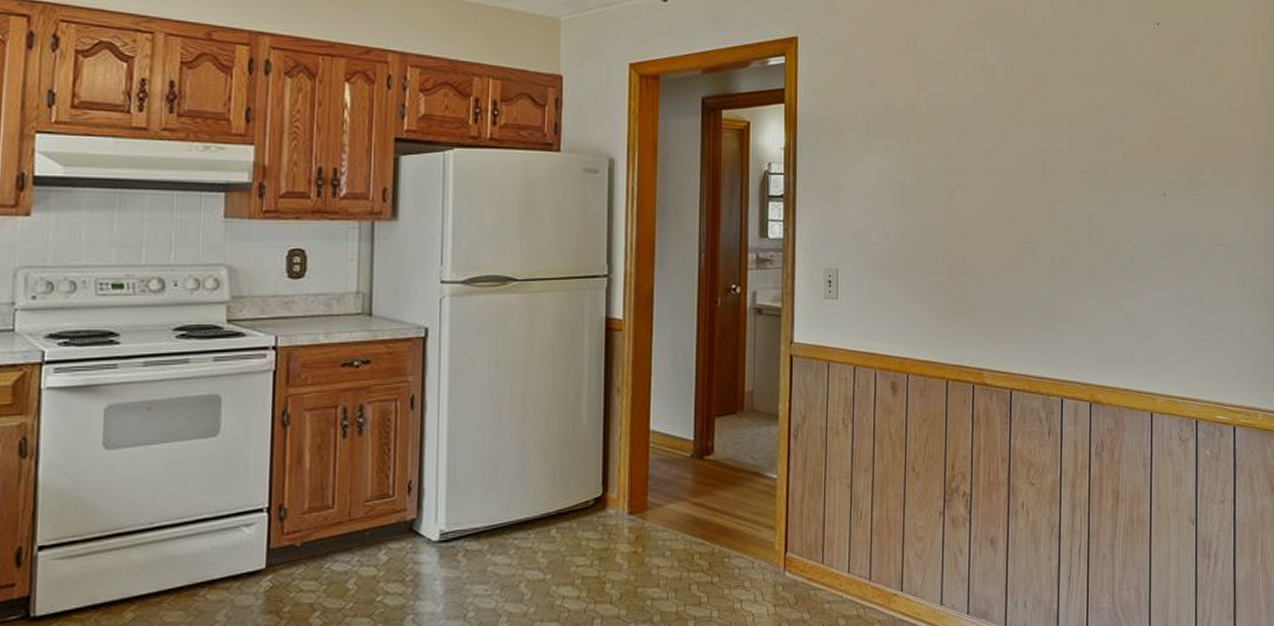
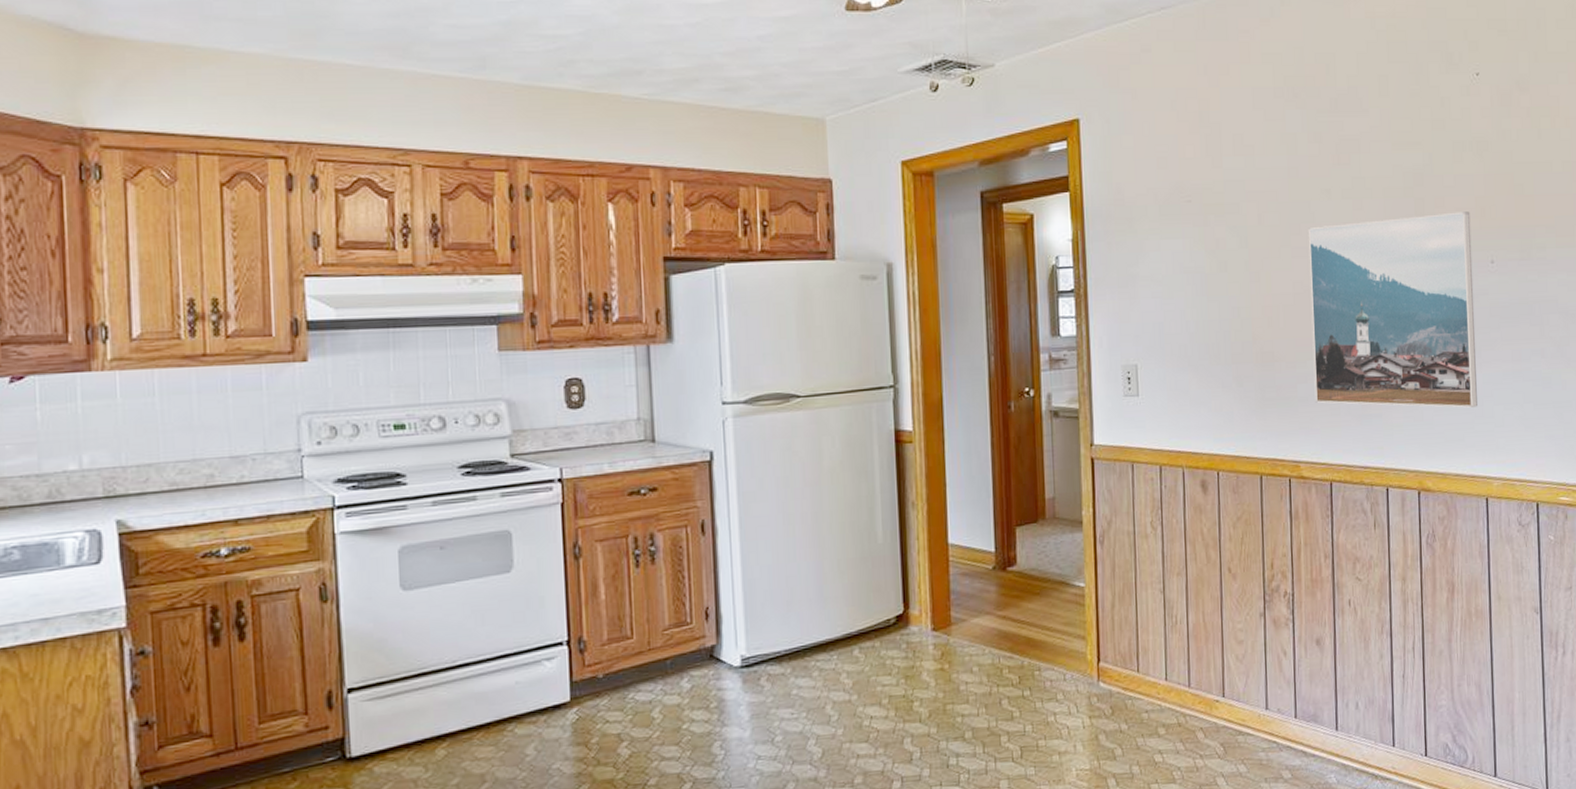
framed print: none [1000,147,1147,328] -> present [1307,211,1477,408]

